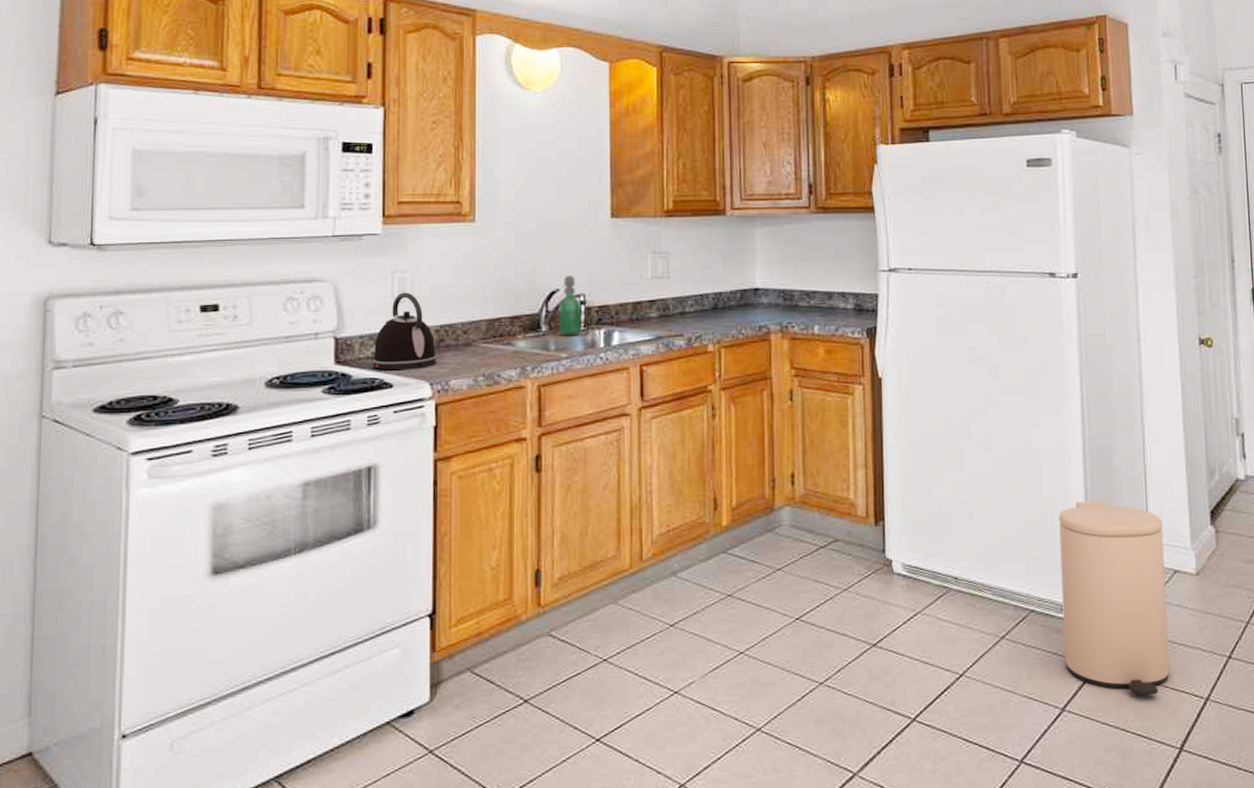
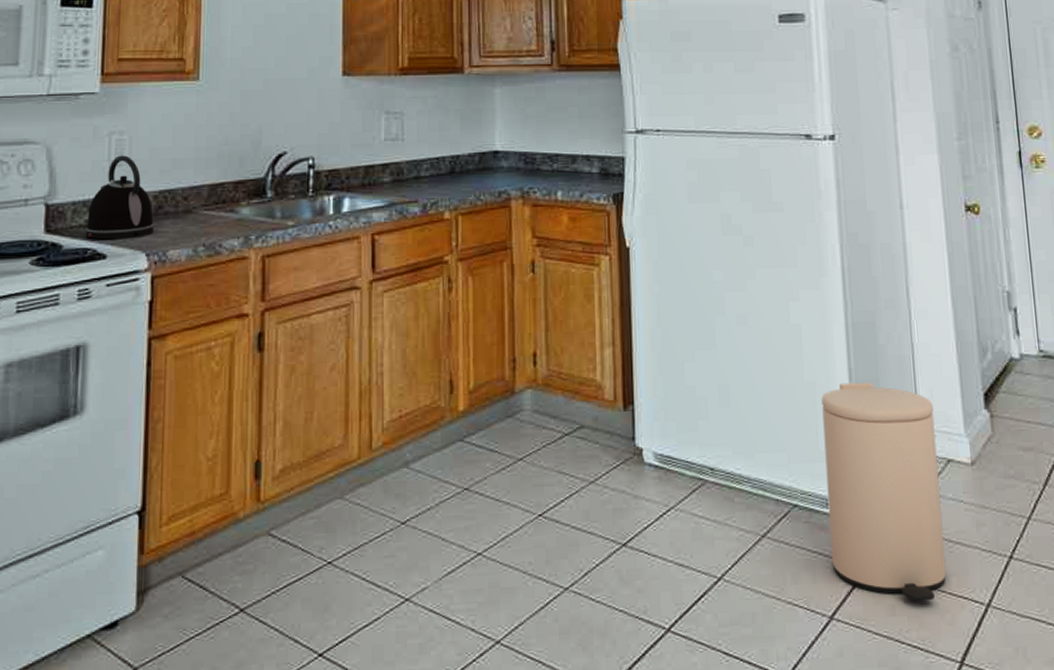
soap dispenser: present [558,275,581,336] -> none [285,136,309,203]

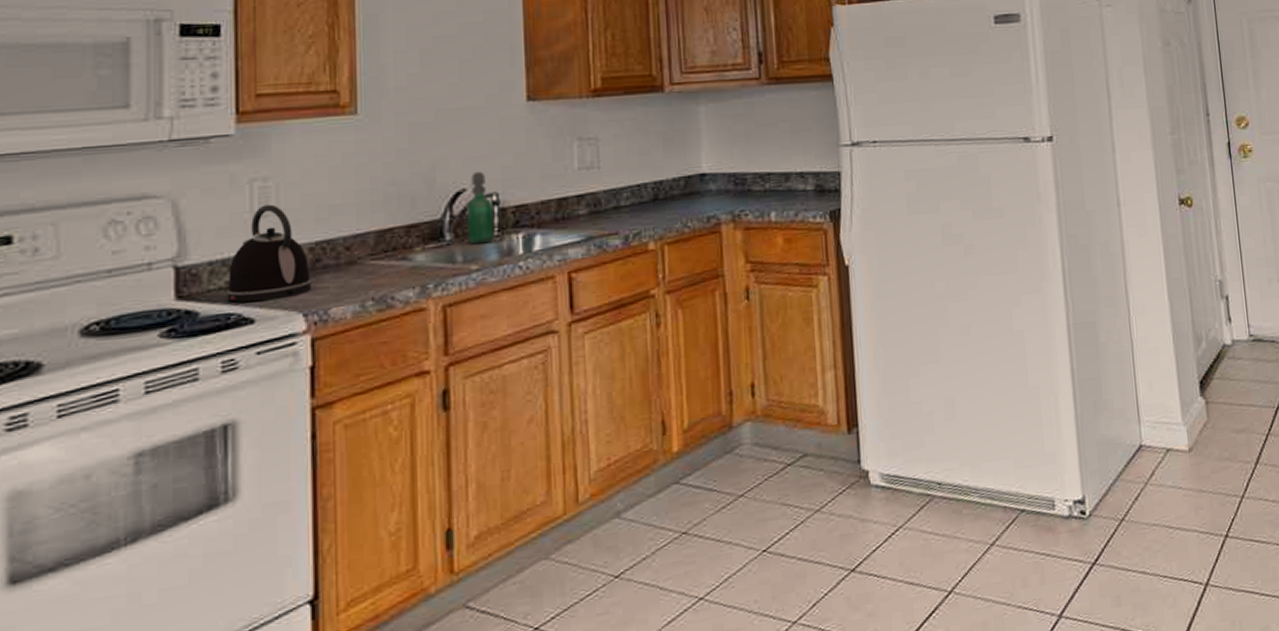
soap dispenser: none [285,136,309,203] -> present [465,171,494,245]
pedal bin: present [821,382,946,602] -> none [1046,380,1168,590]

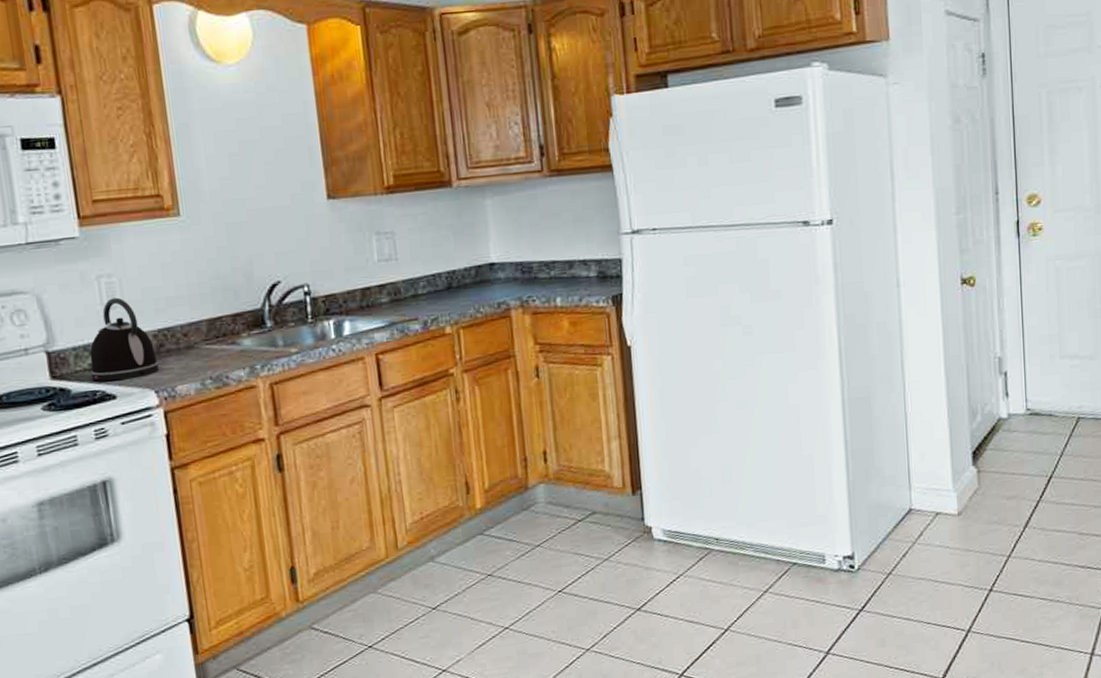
soap dispenser: present [465,171,494,245] -> none [281,265,309,331]

